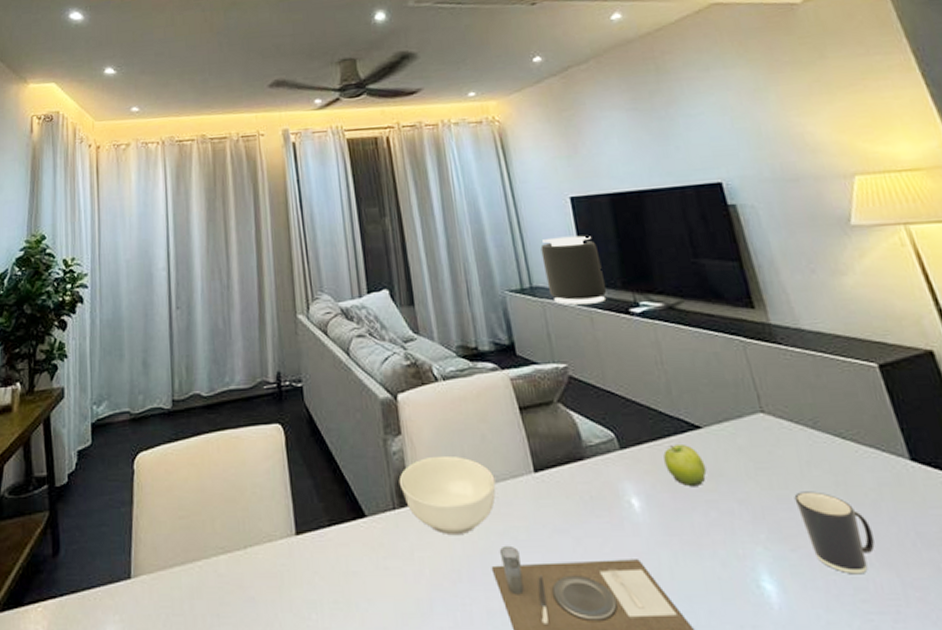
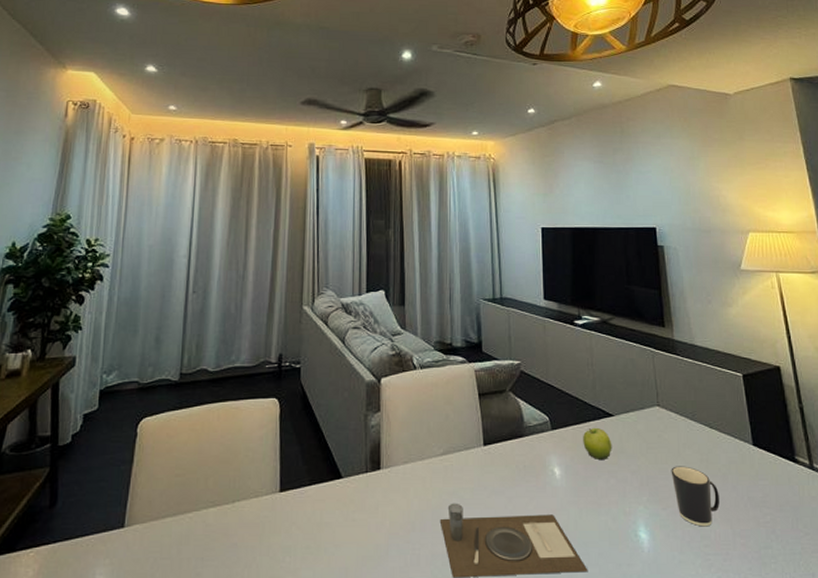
bowl: present [398,455,496,536] -> none [373,430,452,495]
speaker: present [540,235,607,305] -> none [513,259,559,315]

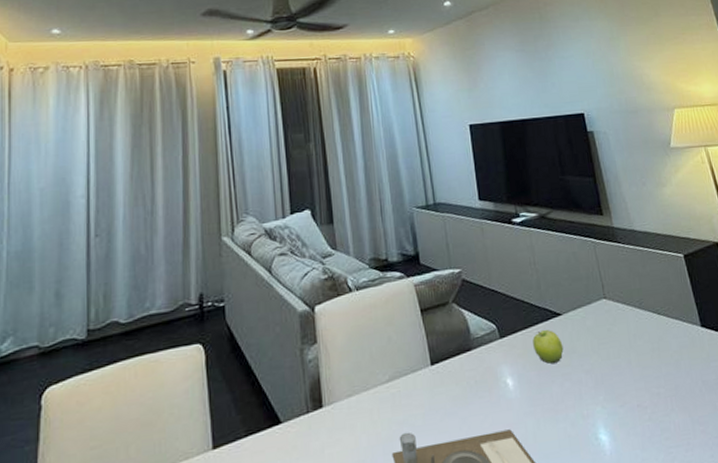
mug: present [671,466,720,527] -> none [624,357,676,420]

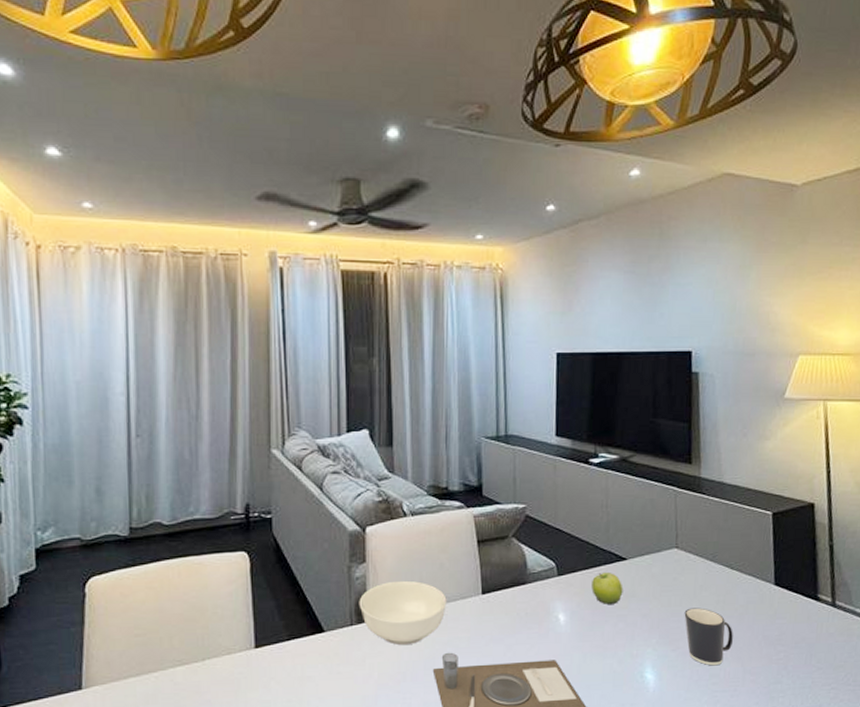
bowl: none [313,358,399,430] -> present [359,580,447,646]
mug: none [624,357,676,420] -> present [684,607,733,666]

